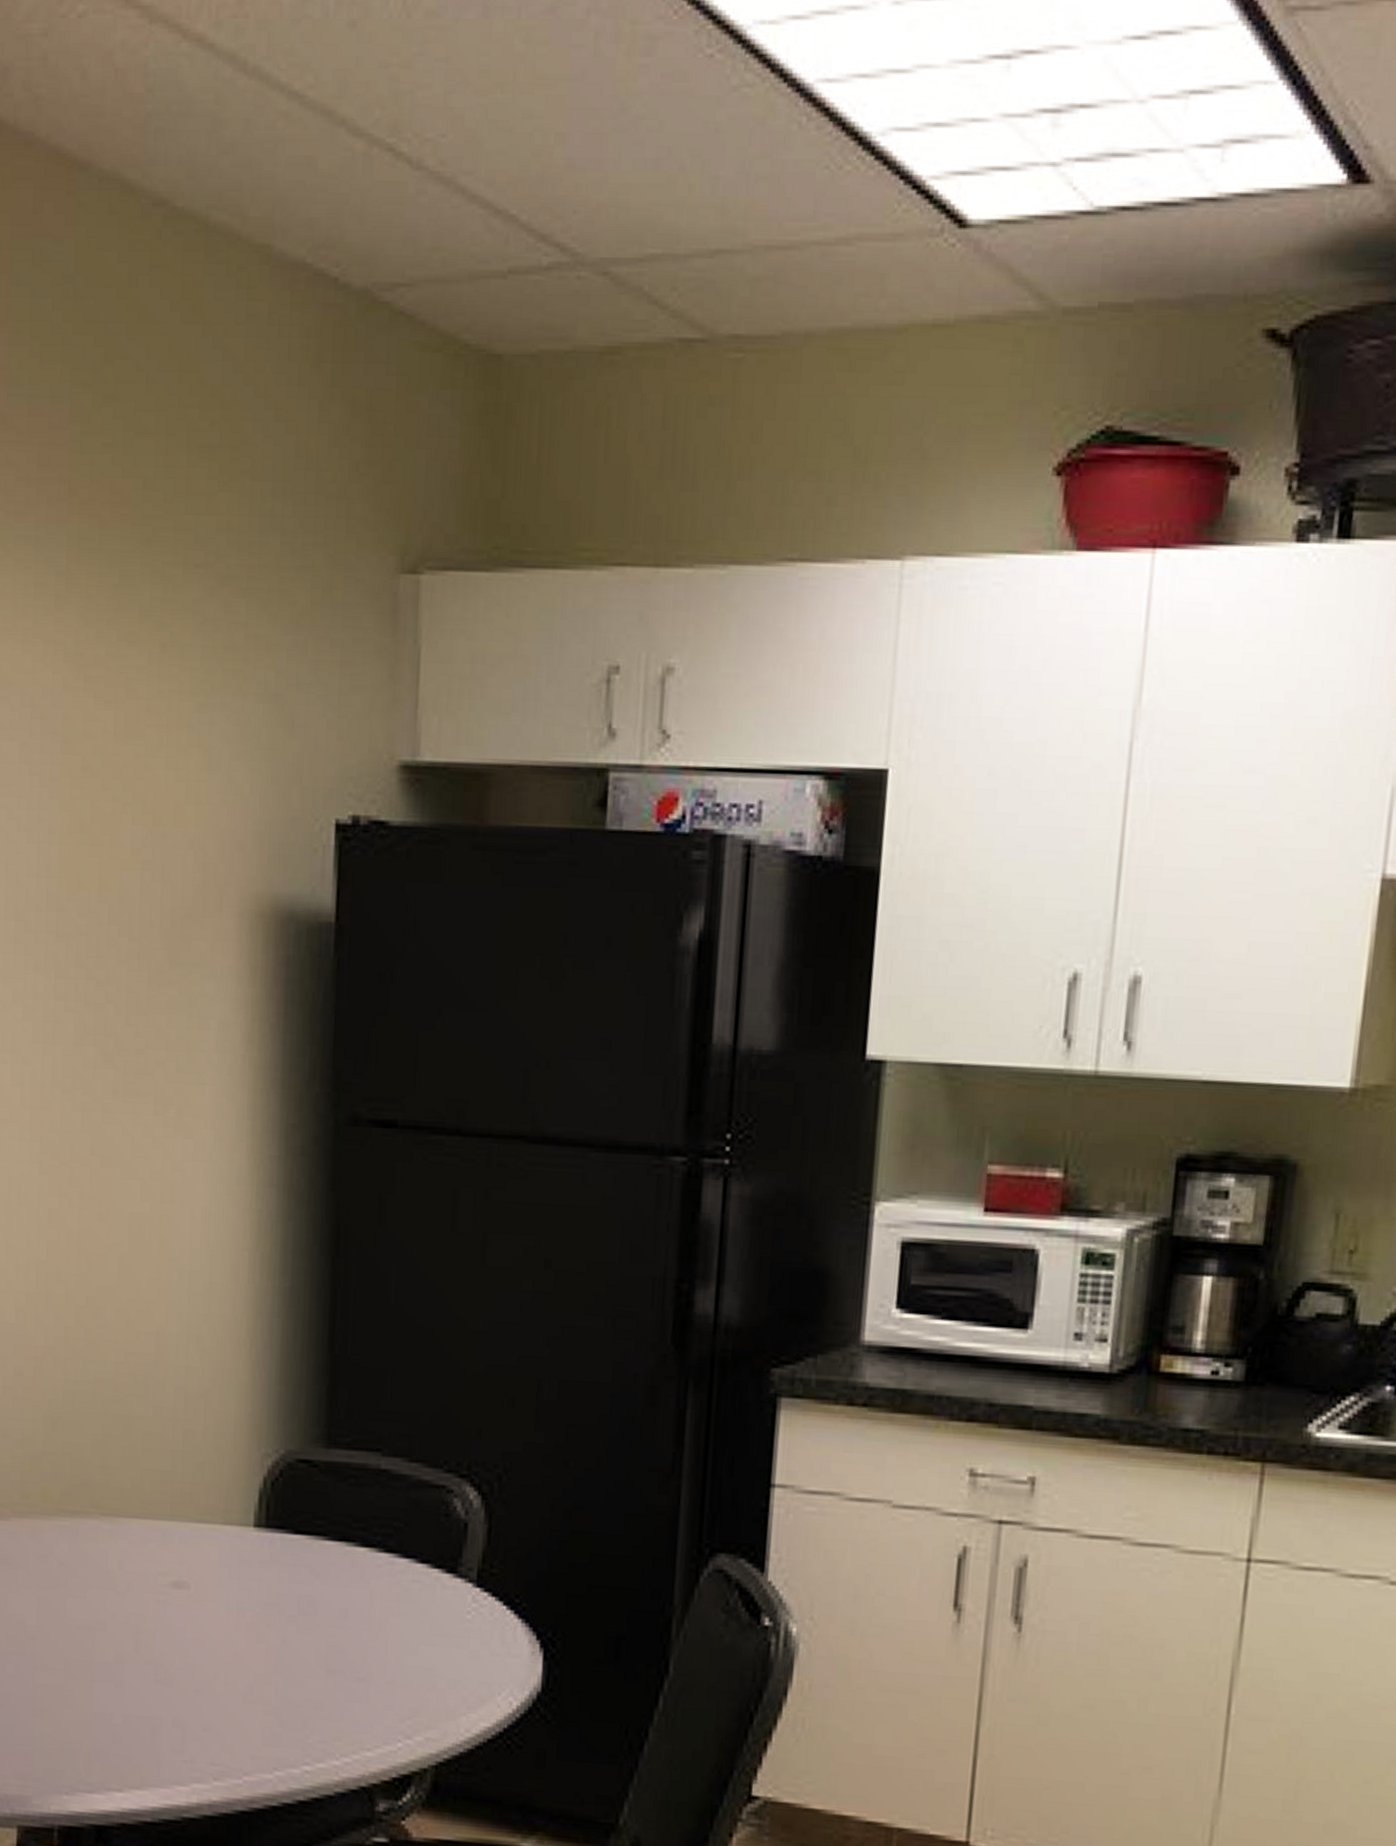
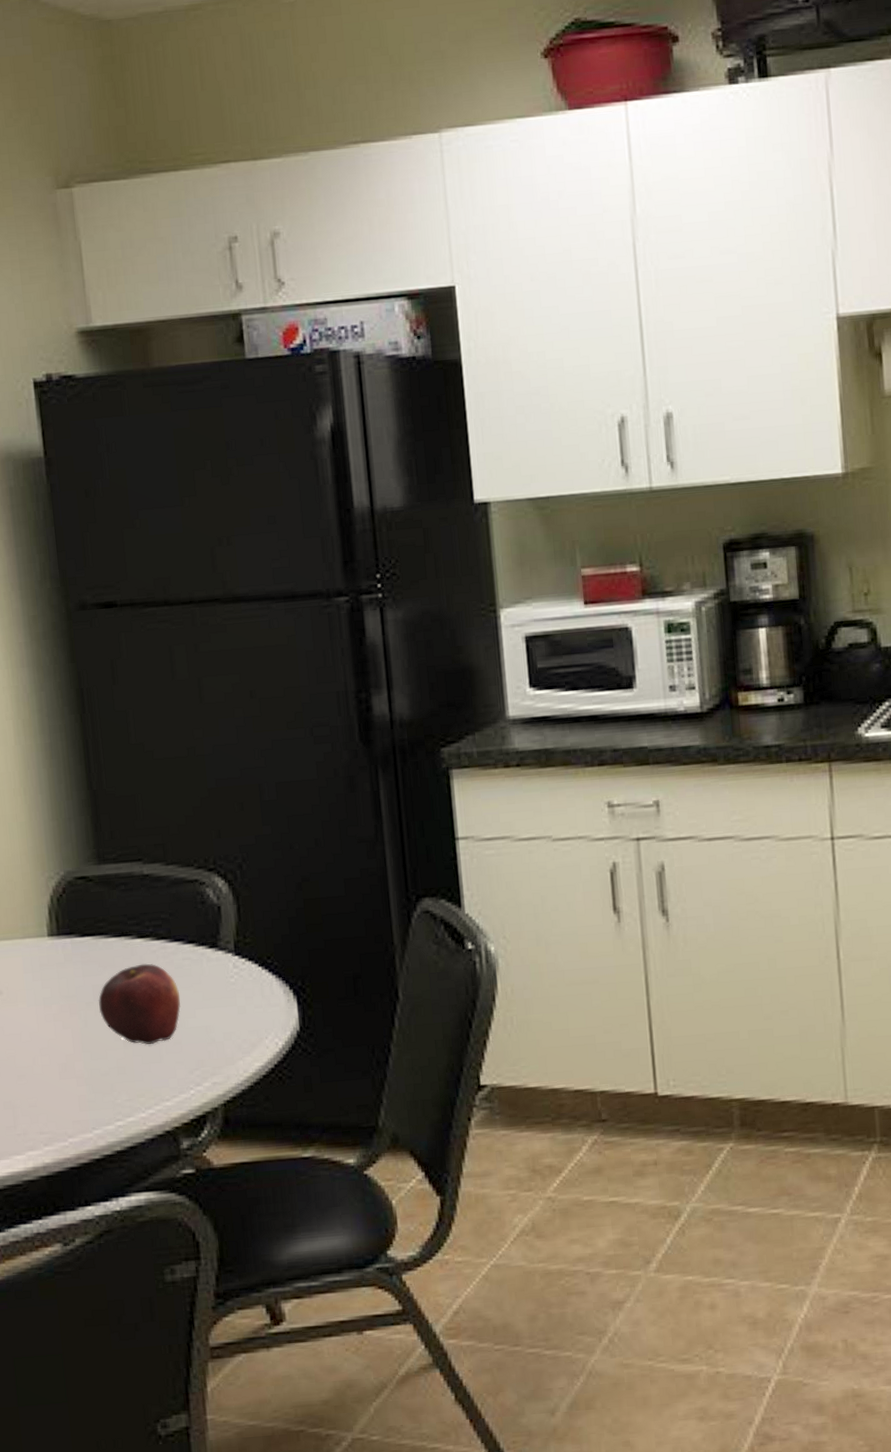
fruit: none [303,1578,403,1679] -> present [98,963,181,1044]

